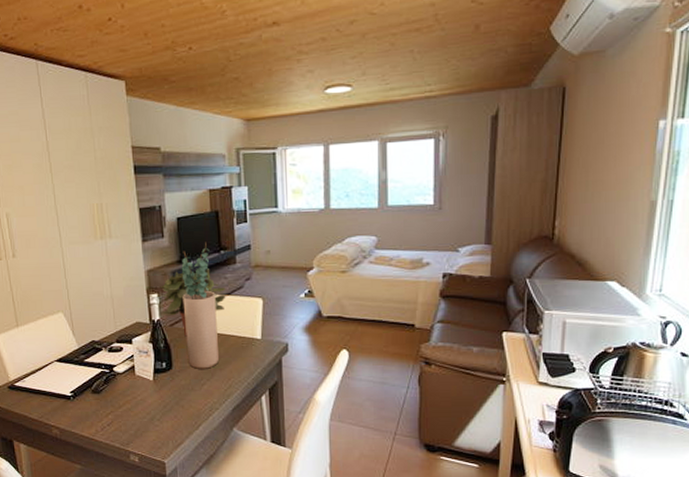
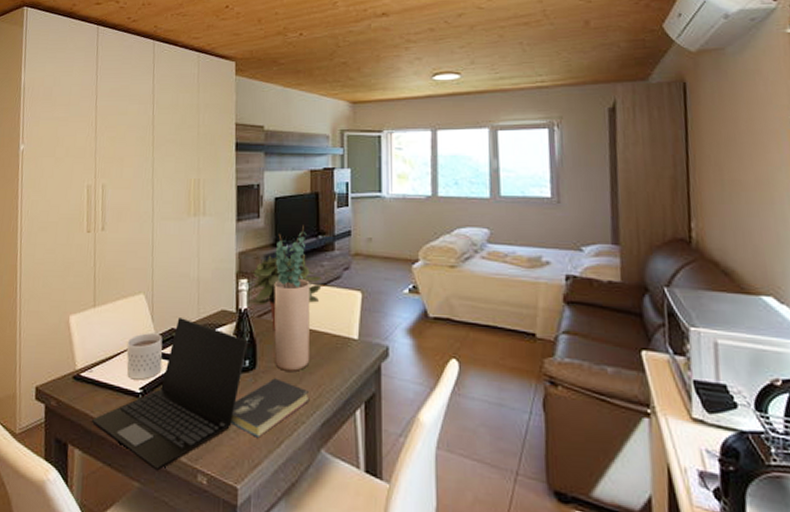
laptop: none [30,331,163,455] -> present [91,318,248,471]
mug: none [53,346,88,385] -> present [126,333,163,380]
book: none [154,375,221,423] -> present [230,378,310,437]

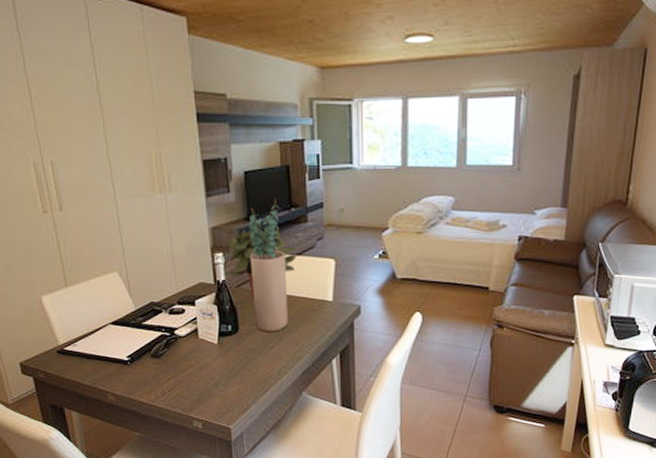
laptop: present [91,318,248,471] -> none [83,292,229,422]
mug: present [126,333,163,380] -> none [107,307,147,350]
book: present [230,378,310,437] -> none [218,339,290,388]

